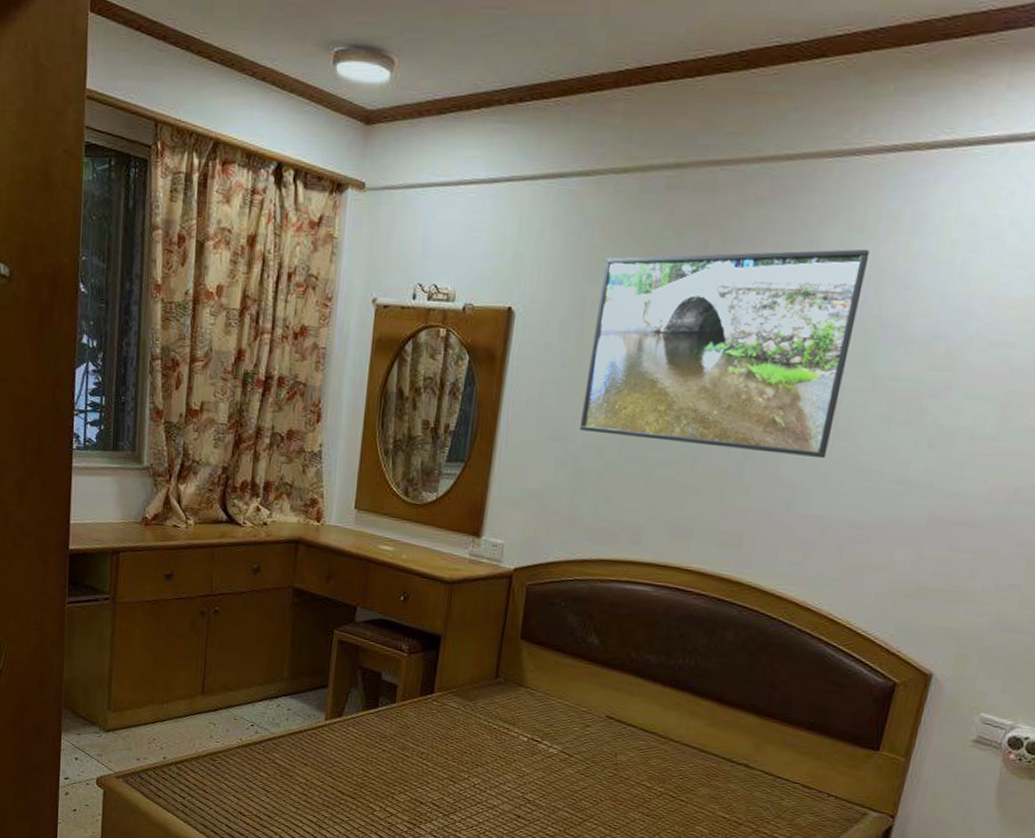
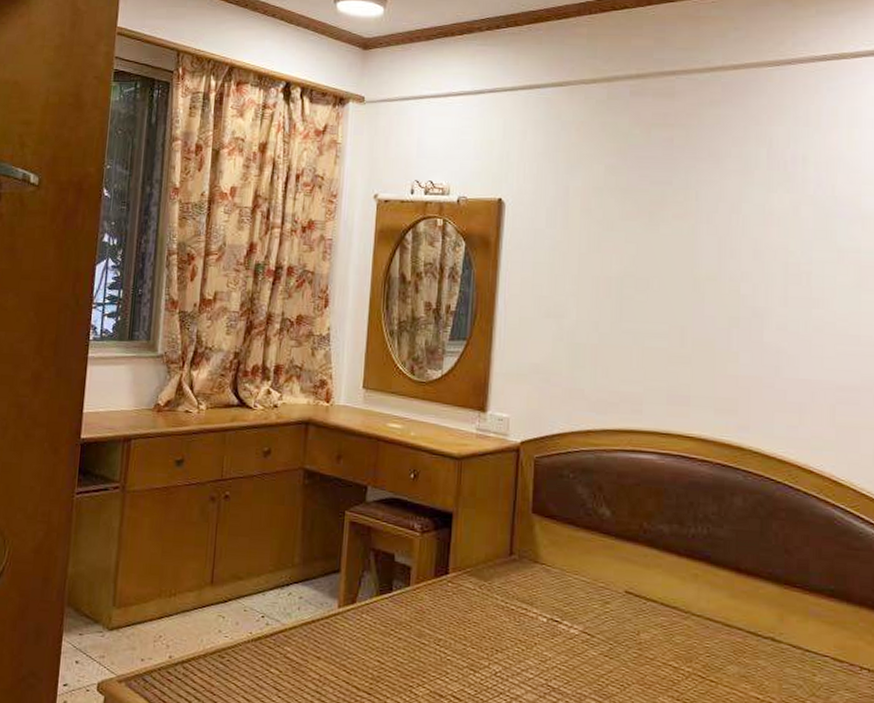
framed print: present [580,249,870,458] -> none [573,140,817,325]

